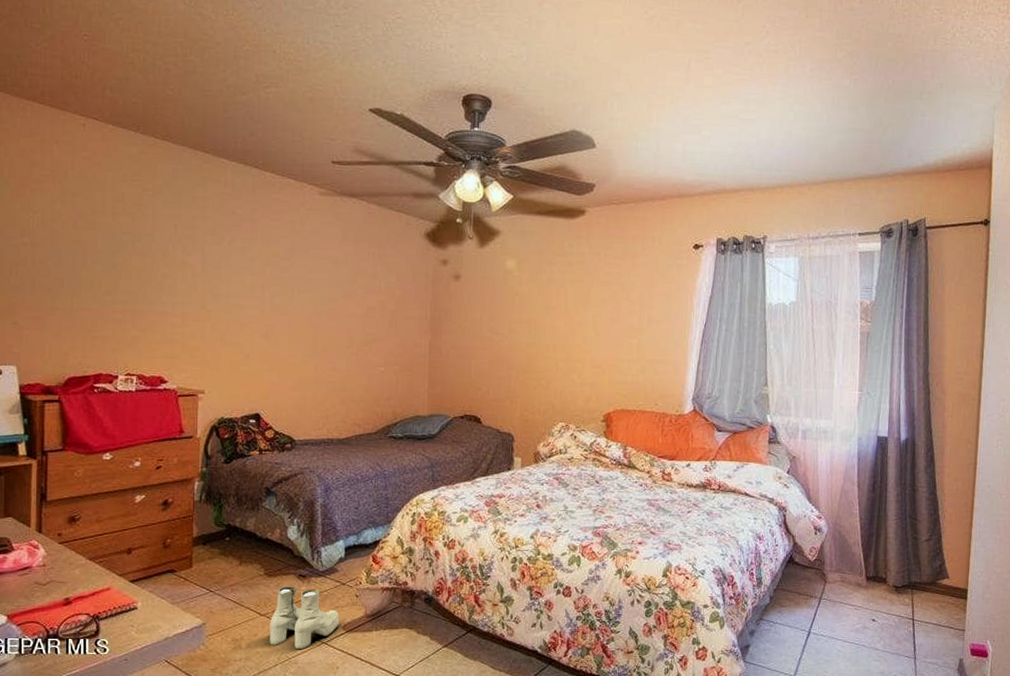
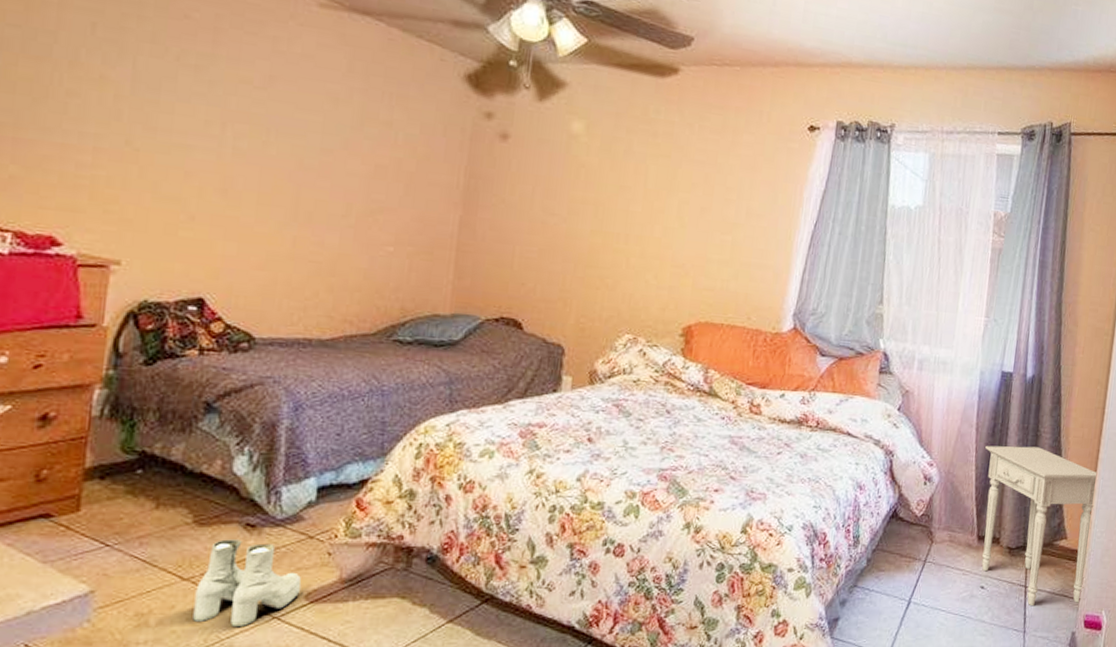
nightstand: none [867,499,974,637] -> present [981,445,1098,607]

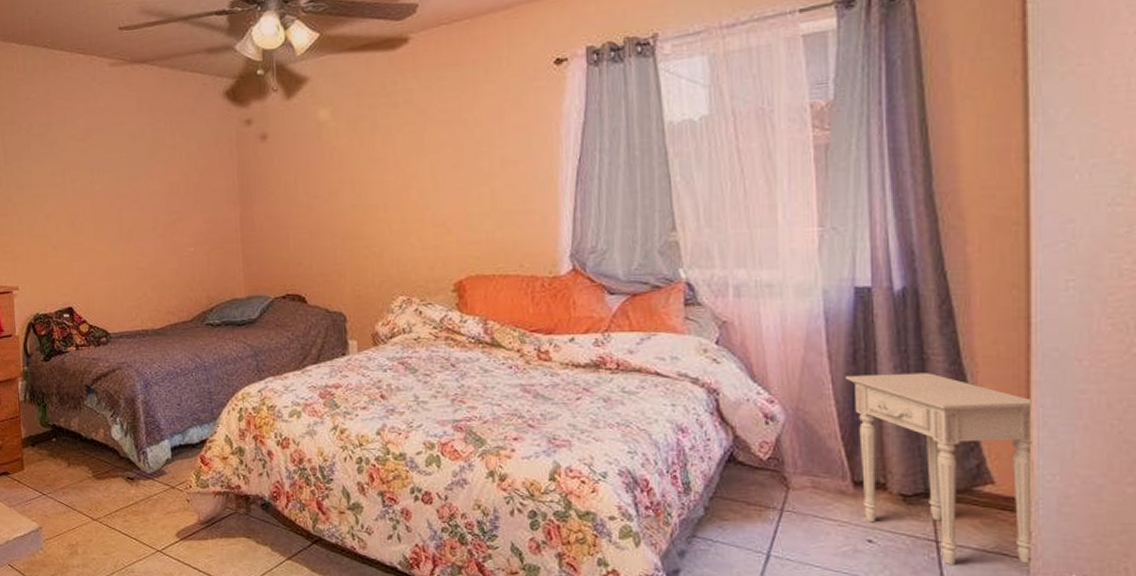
boots: present [193,539,302,628] -> none [103,489,173,558]

